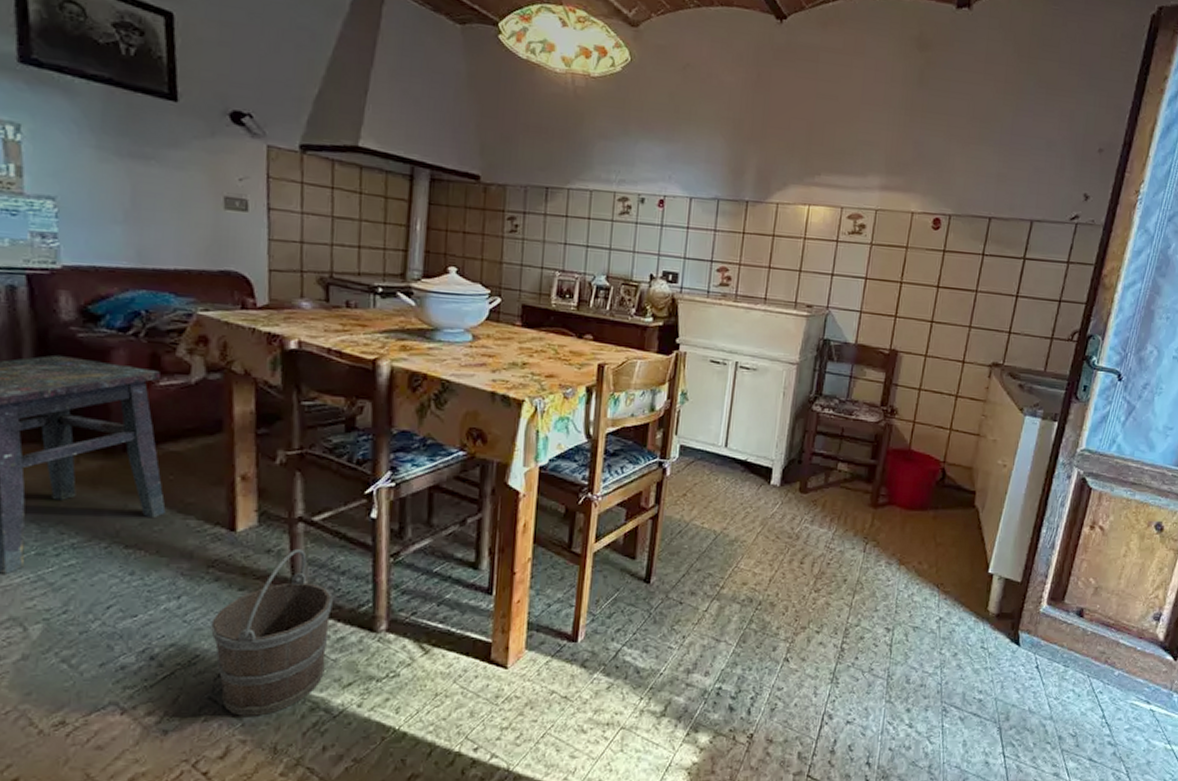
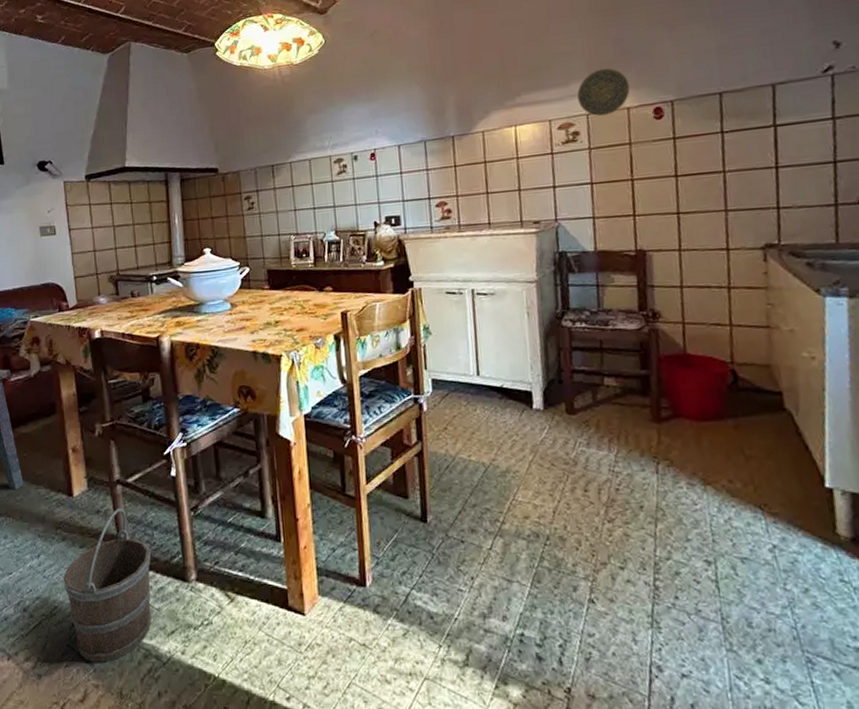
decorative plate: none [871,167,919,215] -> present [577,68,630,116]

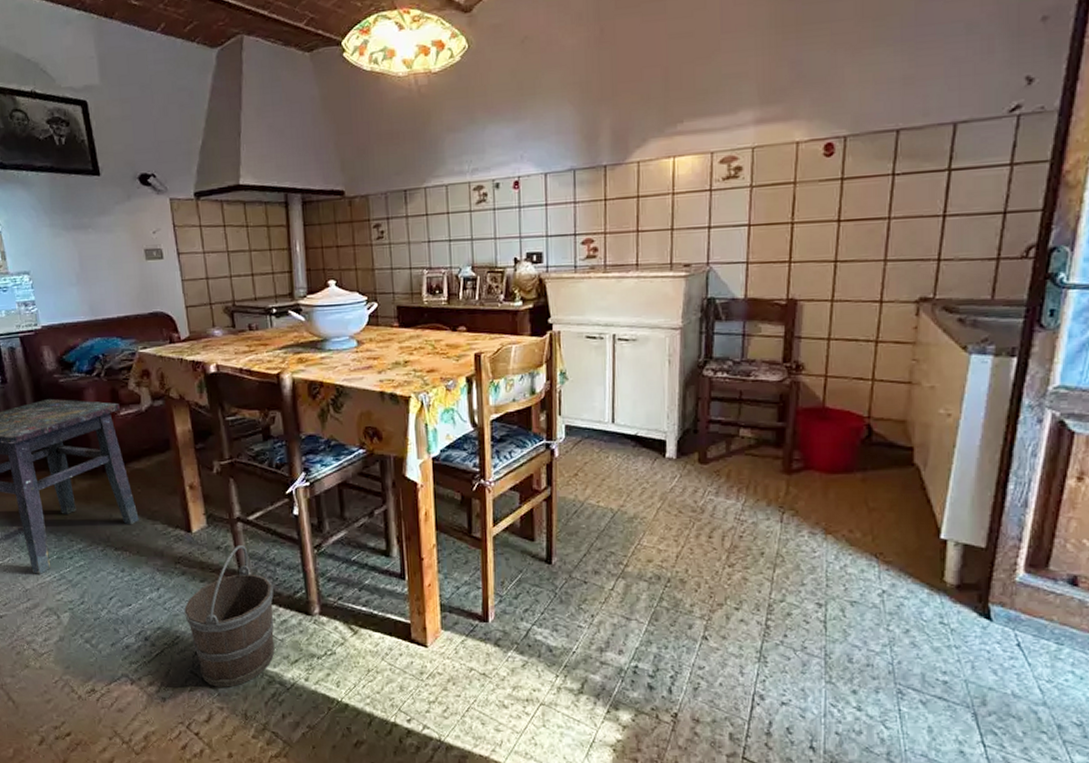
decorative plate: present [577,68,630,116] -> none [745,95,802,150]

